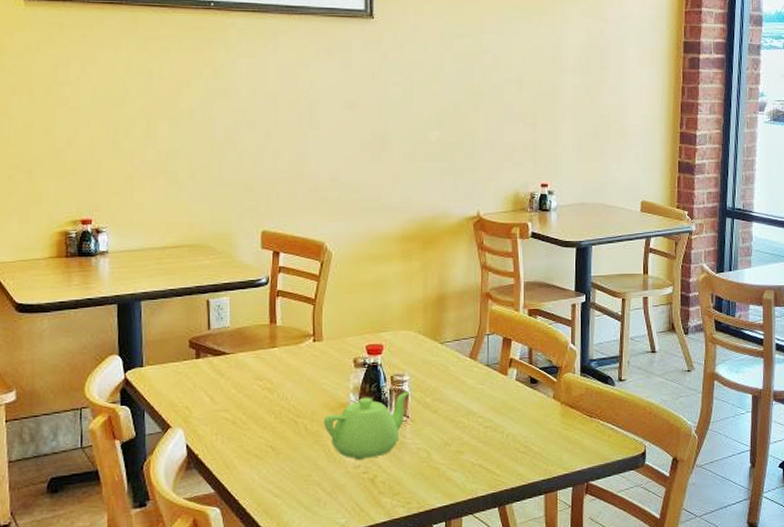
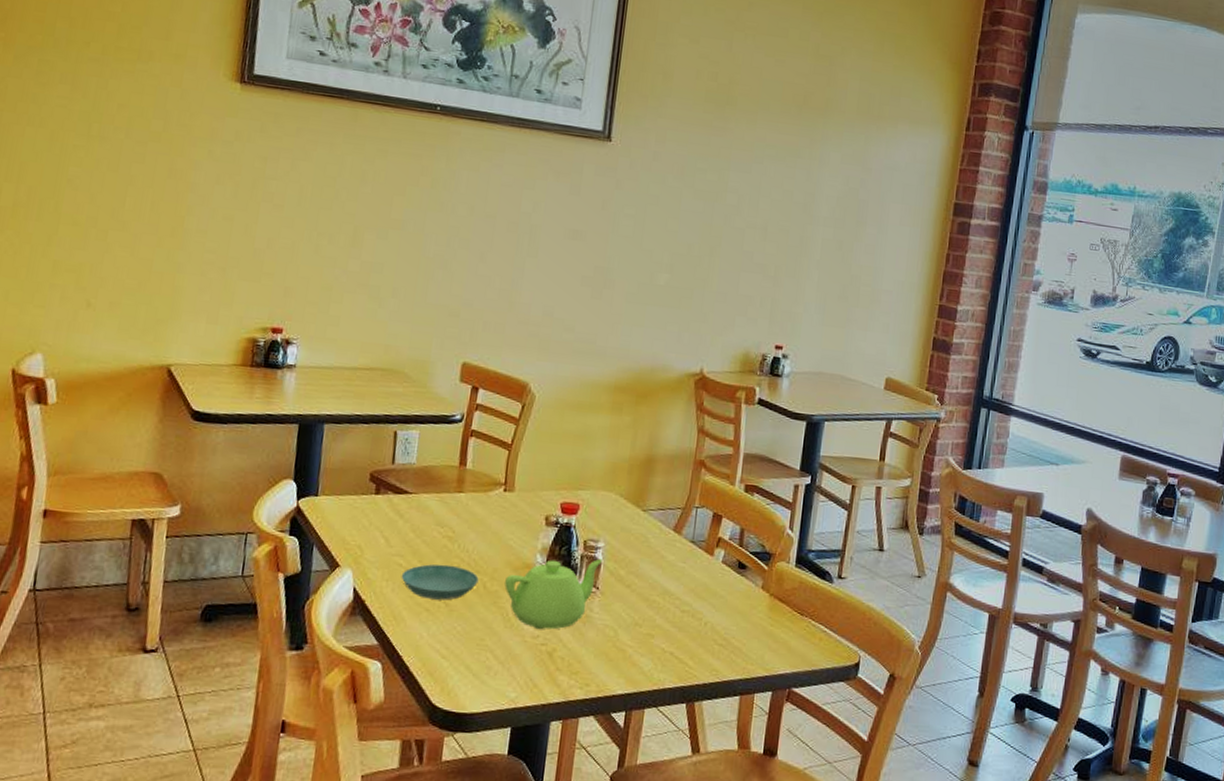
saucer: none [228,413,300,446] -> present [401,564,479,600]

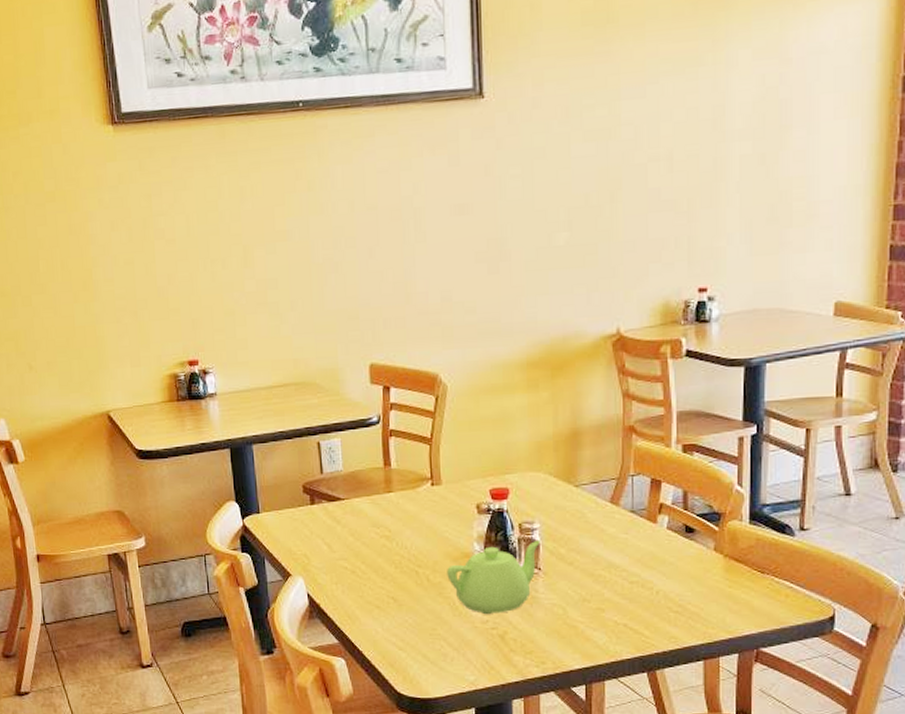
saucer: present [401,564,479,600] -> none [348,562,421,597]

